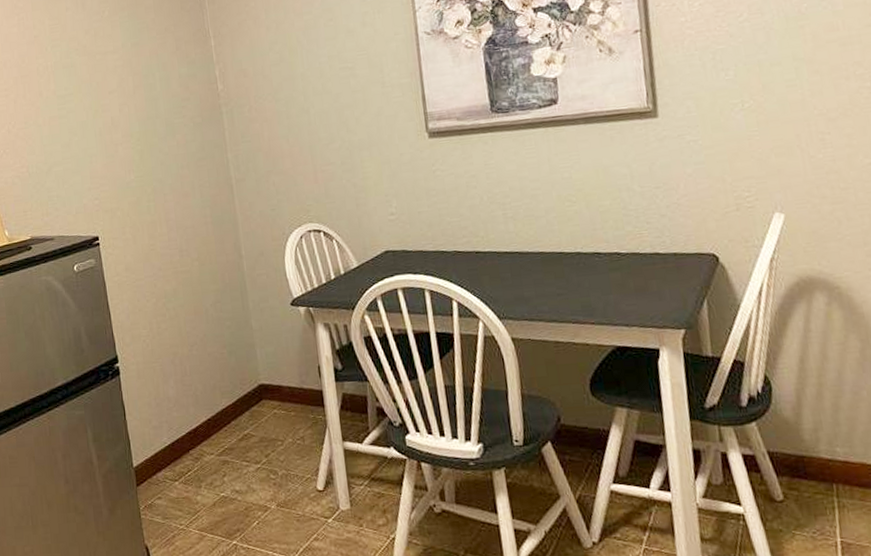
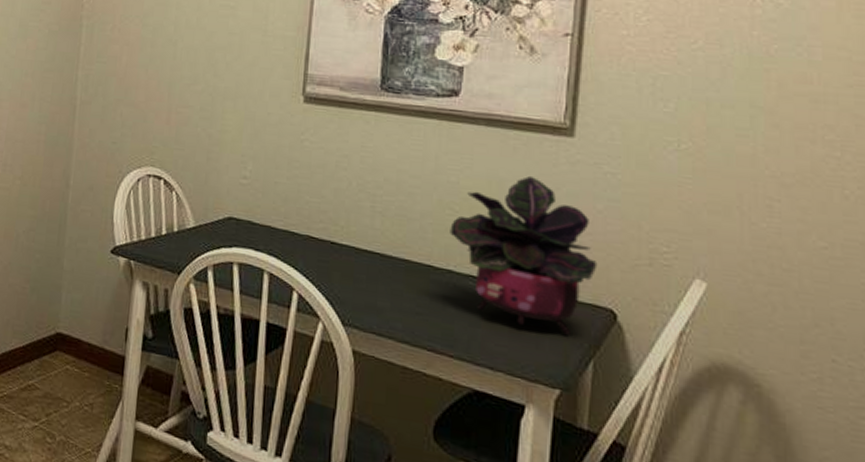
potted plant: none [571,157,696,284] -> present [450,175,598,336]

